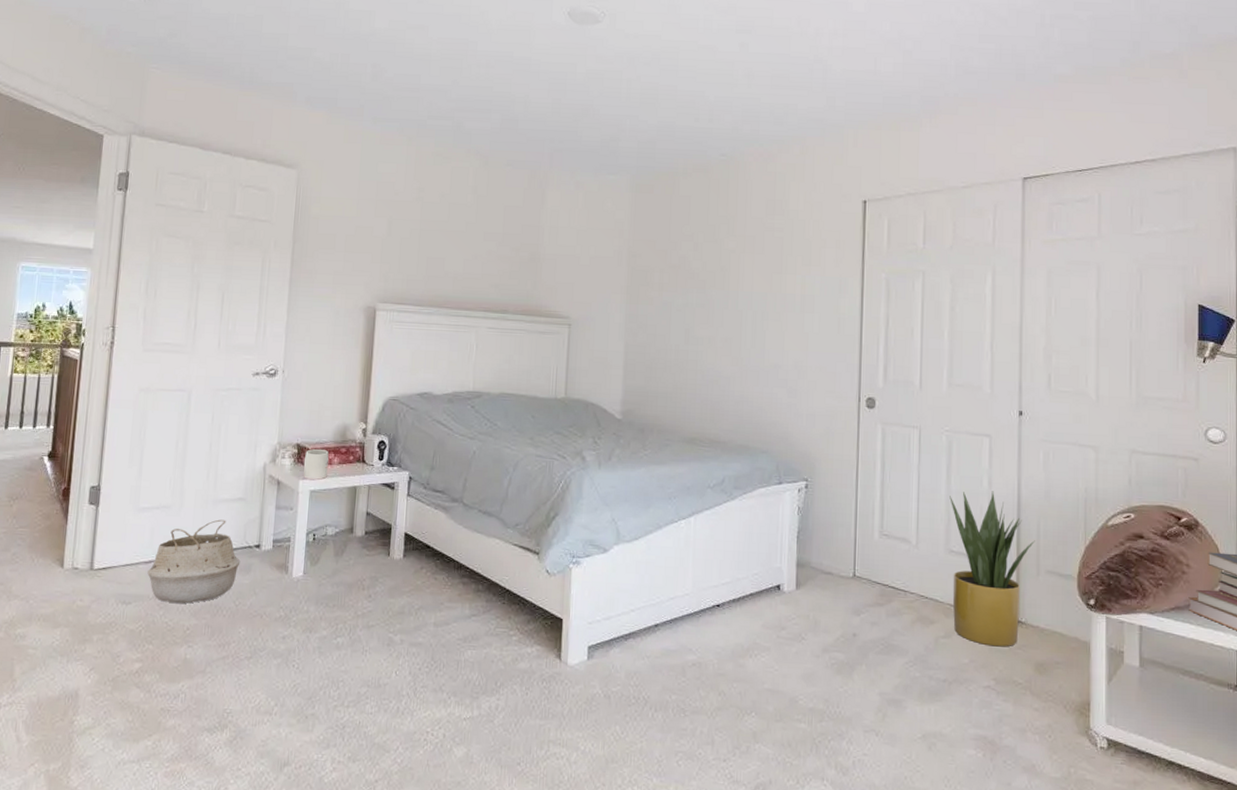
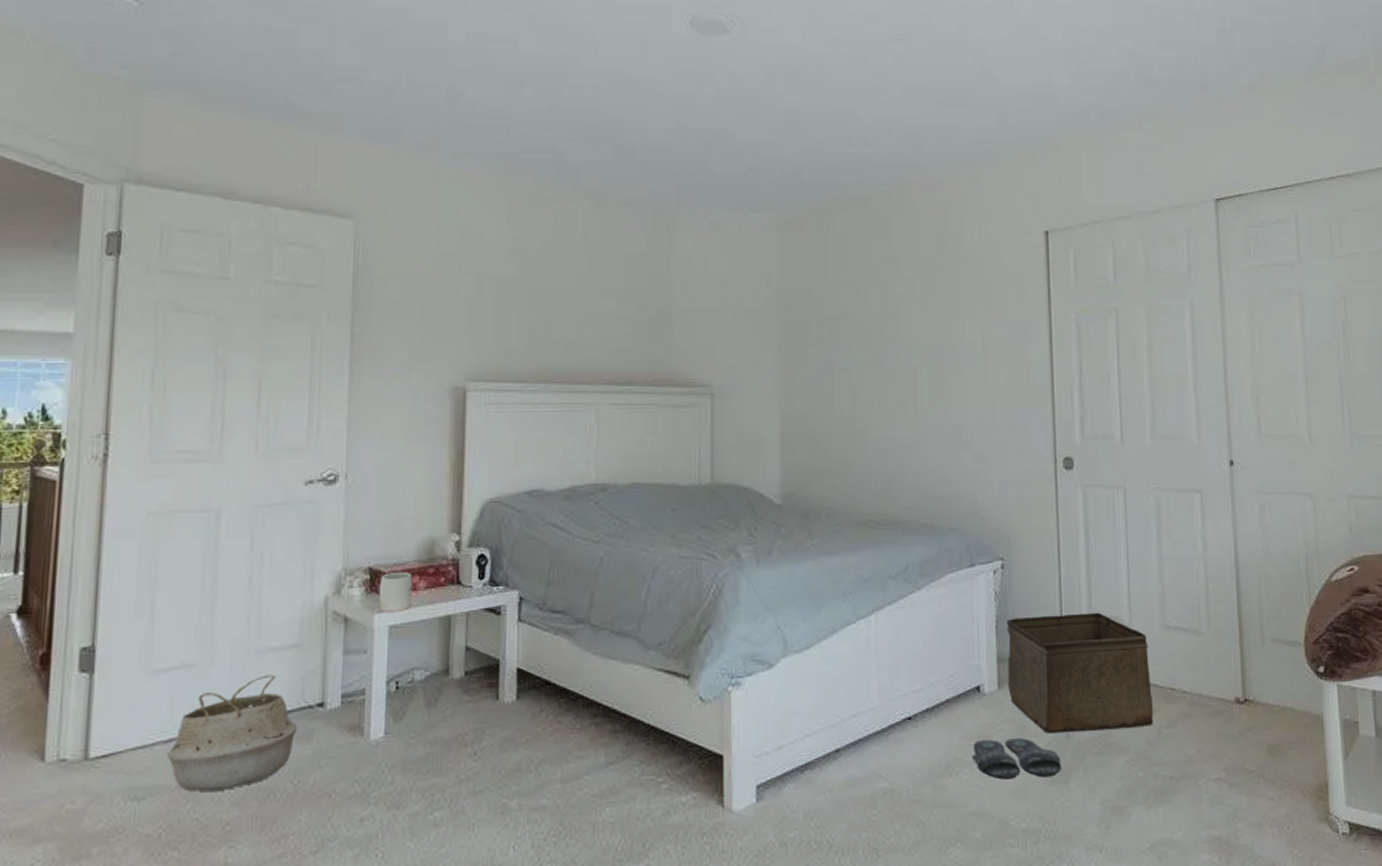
slippers: none [770,630,847,668] -> present [972,738,1061,780]
storage bin: none [805,531,932,635] -> present [1006,612,1153,733]
planter: present [950,491,1035,647] -> none [1162,553,1257,732]

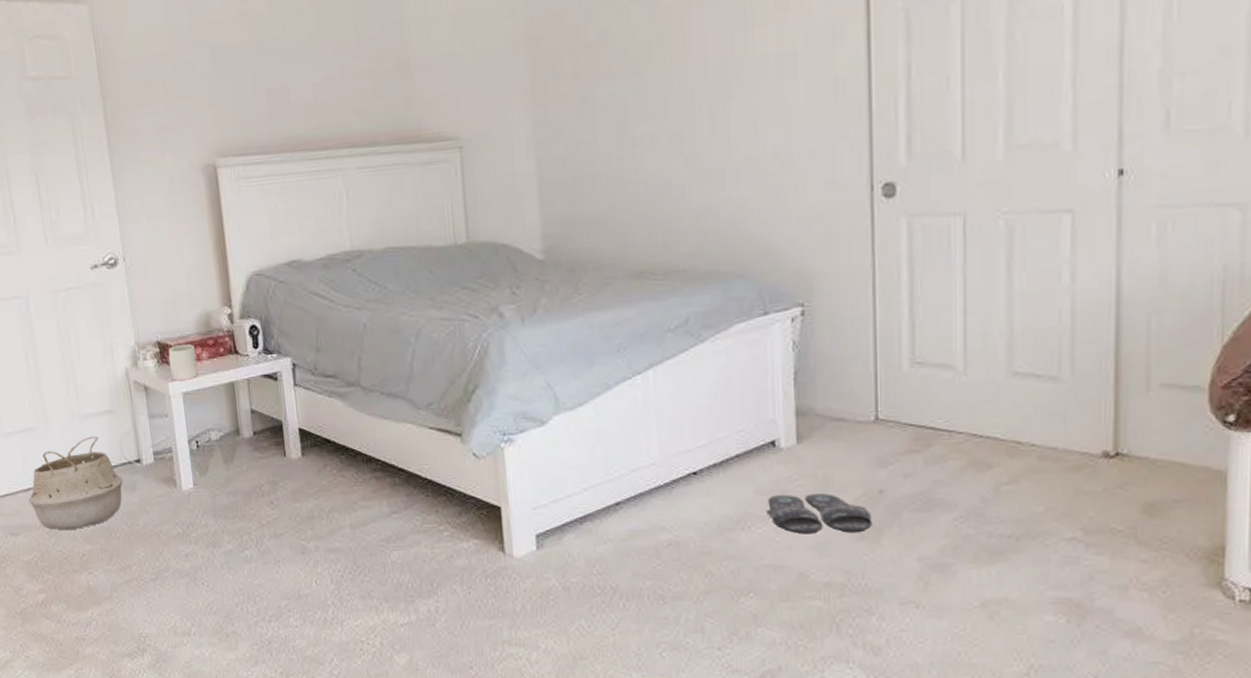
storage bin: present [1006,612,1153,733] -> none [807,359,990,489]

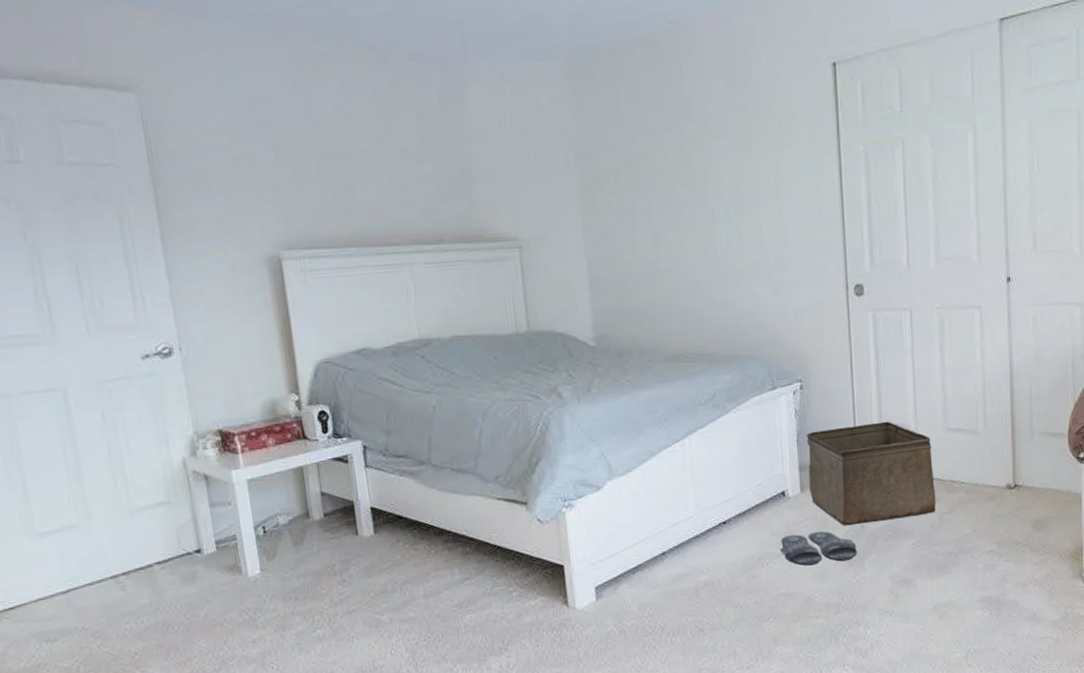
woven basket: present [28,436,124,530] -> none [68,529,182,631]
mug: present [168,343,198,381] -> none [231,431,264,469]
storage bin: none [807,359,990,489] -> present [806,421,936,525]

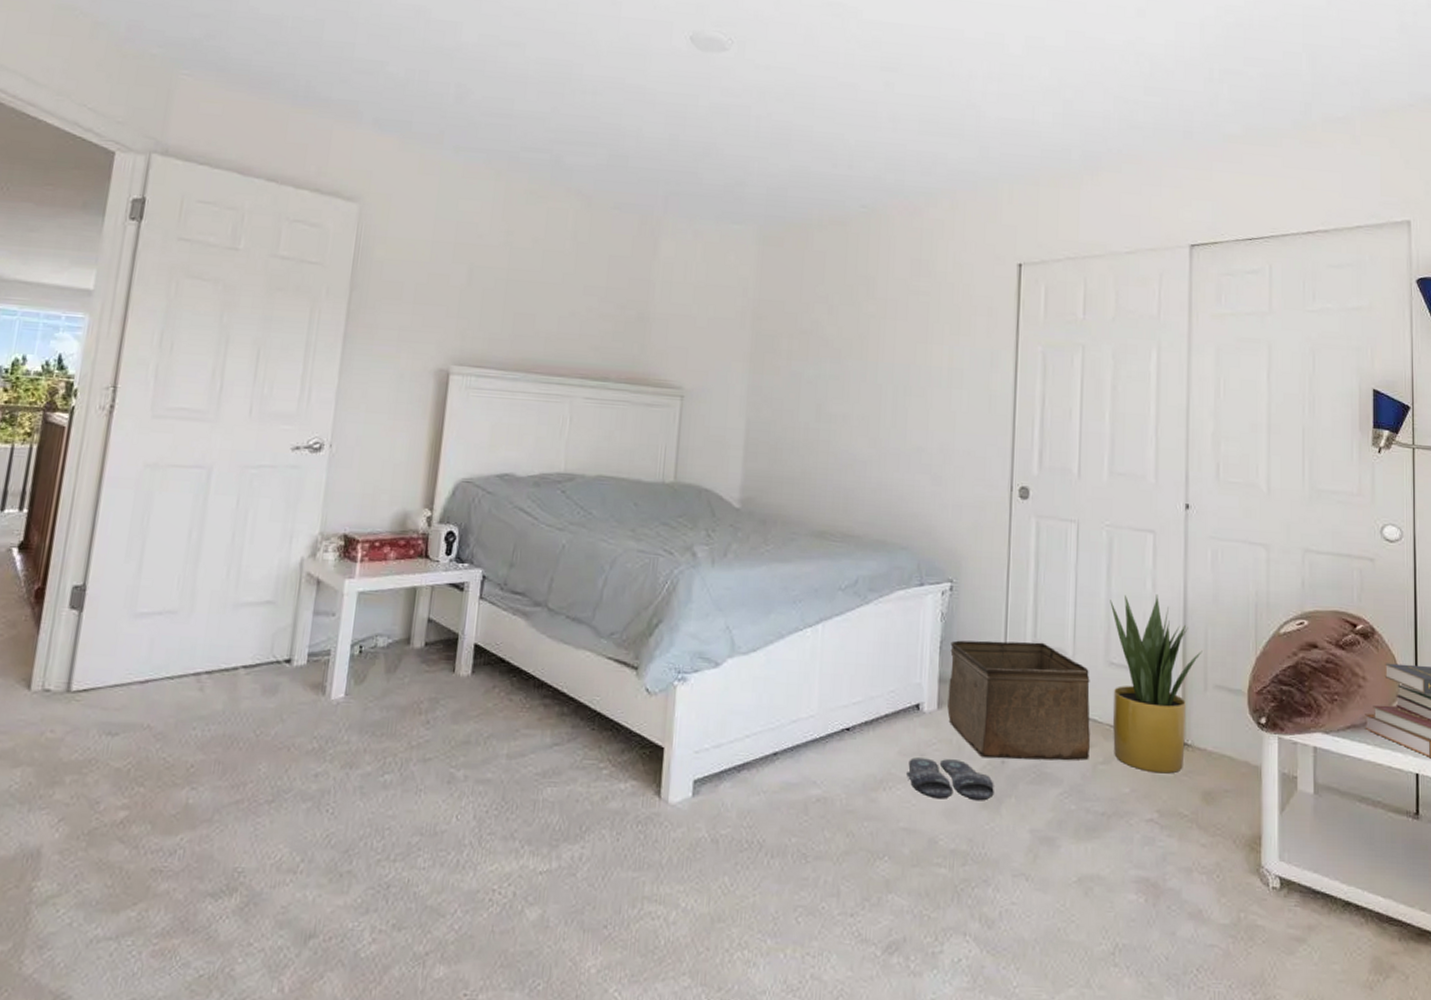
planter: none [944,363,1028,513] -> present [1110,594,1202,774]

